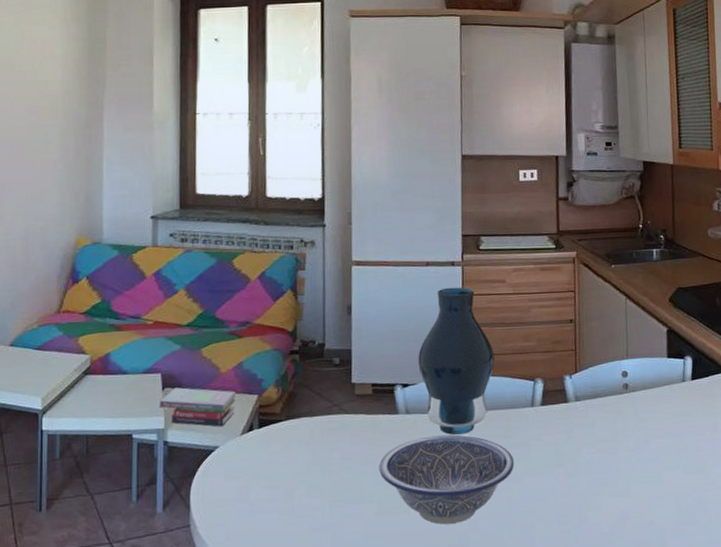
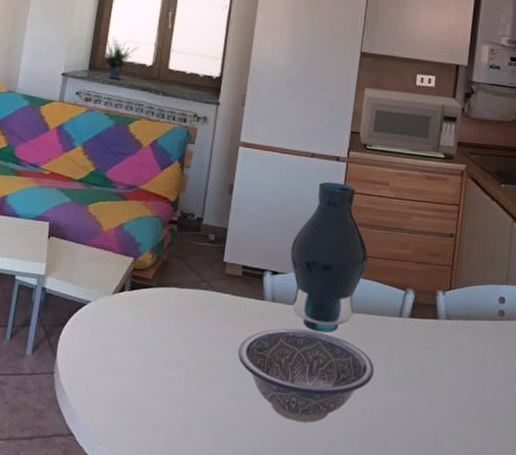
books: present [160,387,236,427] -> none [44,238,114,283]
potted plant: none [184,167,234,217] -> present [94,32,140,81]
microwave: none [470,188,567,249] -> present [359,88,462,157]

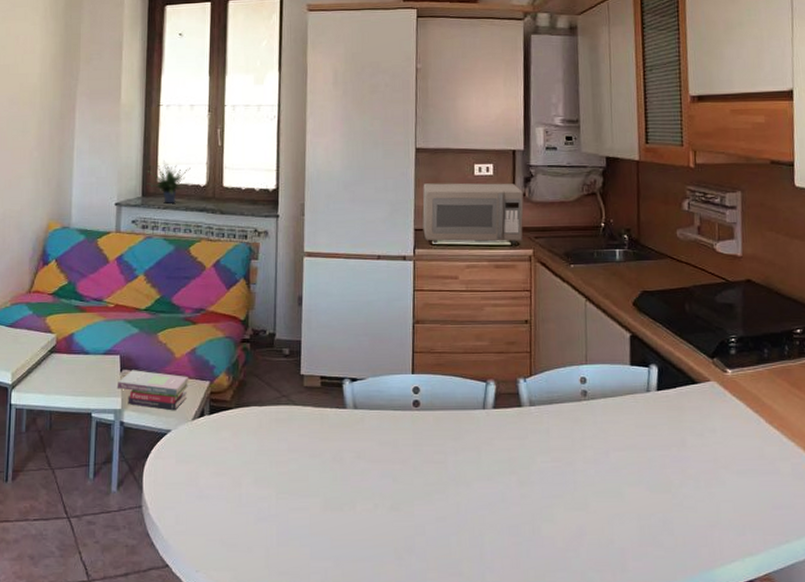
books: none [44,238,114,283] -> present [118,370,189,411]
decorative bowl: present [238,328,375,423] -> none [325,433,465,525]
vase: present [290,181,368,333] -> none [367,282,445,433]

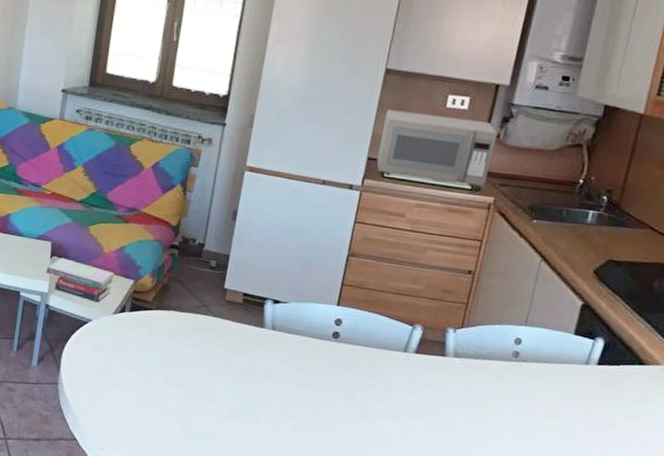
potted plant: present [146,157,193,205] -> none [95,45,142,98]

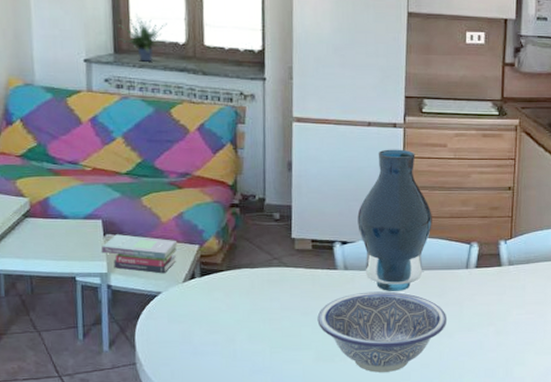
potted plant: none [95,45,142,98] -> present [118,9,171,63]
decorative bowl: none [235,356,374,446] -> present [317,291,448,372]
vase: none [292,211,377,363] -> present [357,149,432,291]
microwave: present [376,109,498,189] -> none [413,50,513,113]

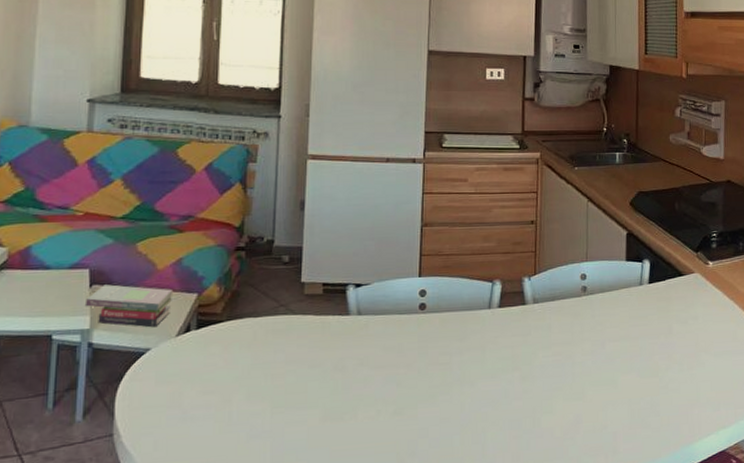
potted plant: present [118,9,171,63] -> none [127,49,183,102]
decorative bowl: present [317,291,448,372] -> none [326,337,469,431]
vase: present [357,149,432,291] -> none [373,185,453,337]

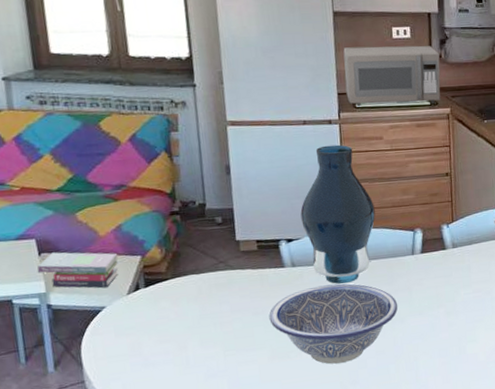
decorative bowl: none [326,337,469,431] -> present [269,284,399,364]
vase: none [373,185,453,337] -> present [300,144,376,284]
microwave: none [433,86,533,147] -> present [343,45,441,107]

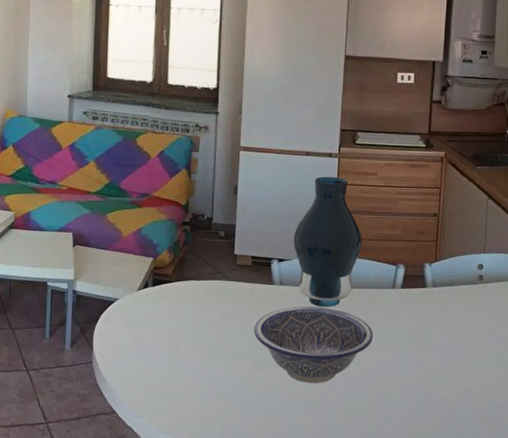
books: present [37,252,119,288] -> none [71,246,135,282]
microwave: present [343,45,441,107] -> none [348,88,440,146]

